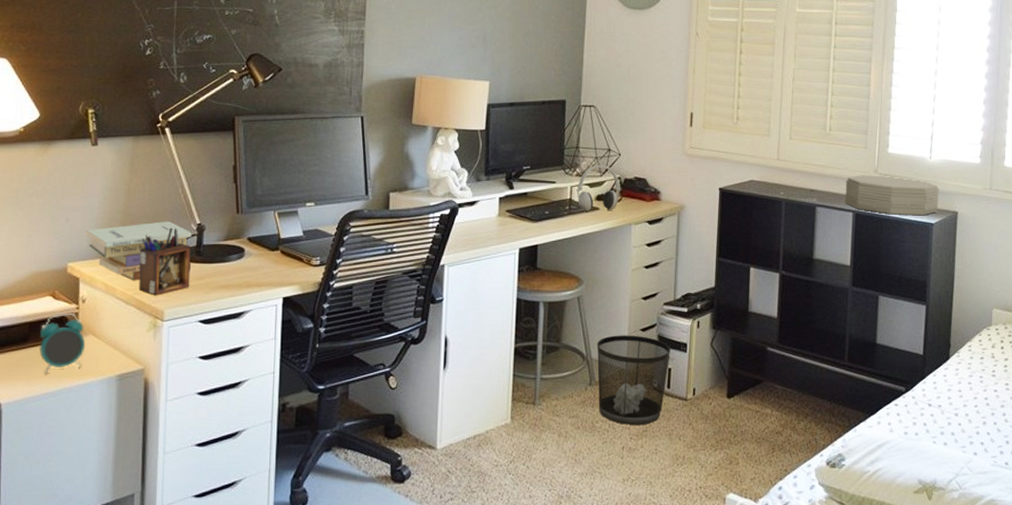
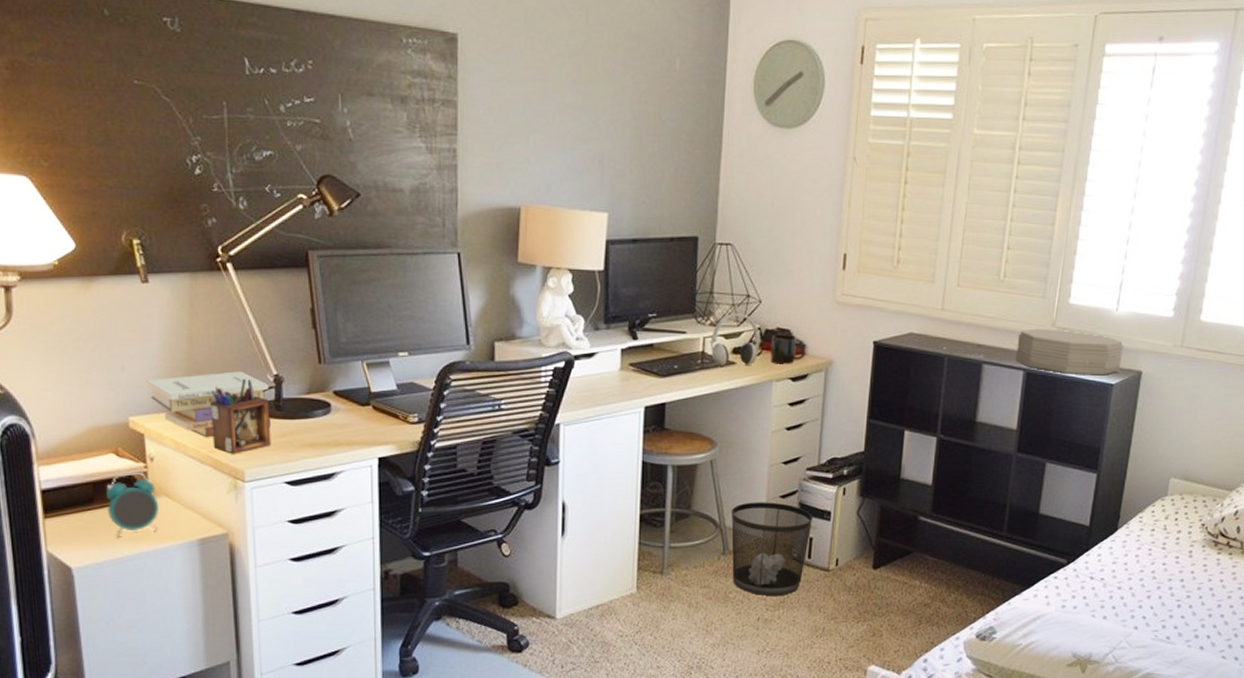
mug: none [629,182,660,209] -> present [770,334,806,364]

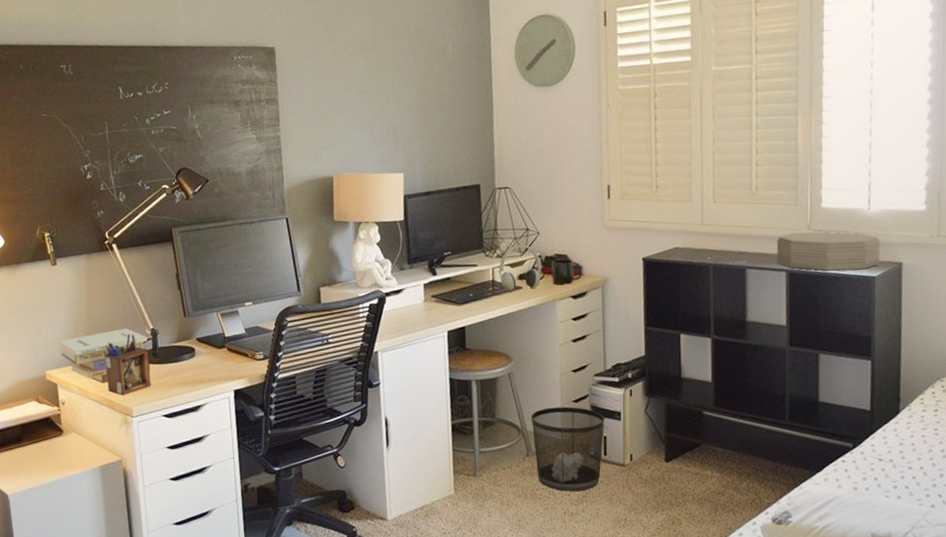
alarm clock: present [105,473,160,537] -> none [30,415,70,468]

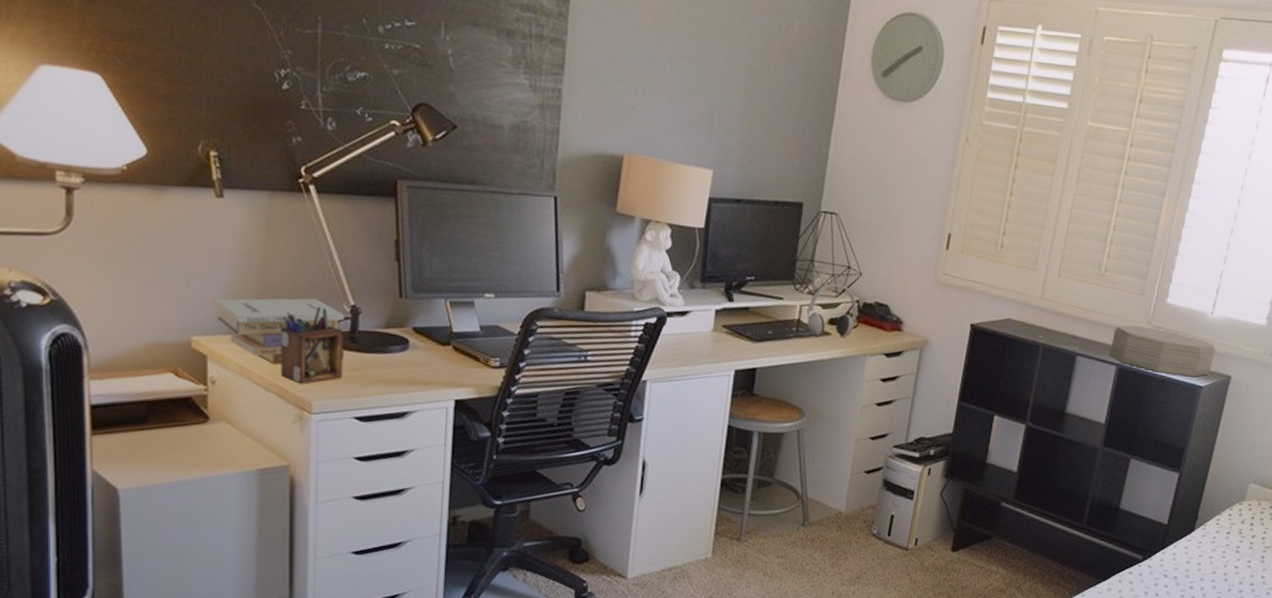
waste bin: present [530,406,605,491] -> none [810,475,896,571]
mug: present [551,259,583,285] -> none [866,308,903,340]

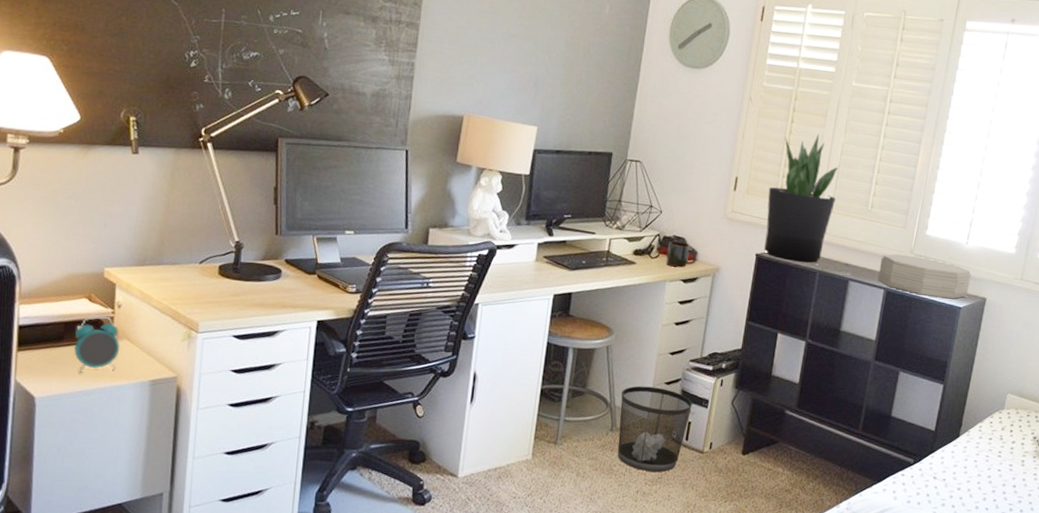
alarm clock: none [160,394,218,461] -> present [73,316,120,373]
books: present [213,298,345,365] -> none [123,235,230,292]
desk organizer: present [280,306,344,385] -> none [174,242,229,308]
headphones: present [806,283,859,337] -> none [615,220,660,266]
waste bin: none [810,475,896,571] -> present [617,386,692,472]
mug: none [866,308,903,340] -> present [666,241,697,268]
planter: none [980,183,1069,335] -> present [764,134,839,263]

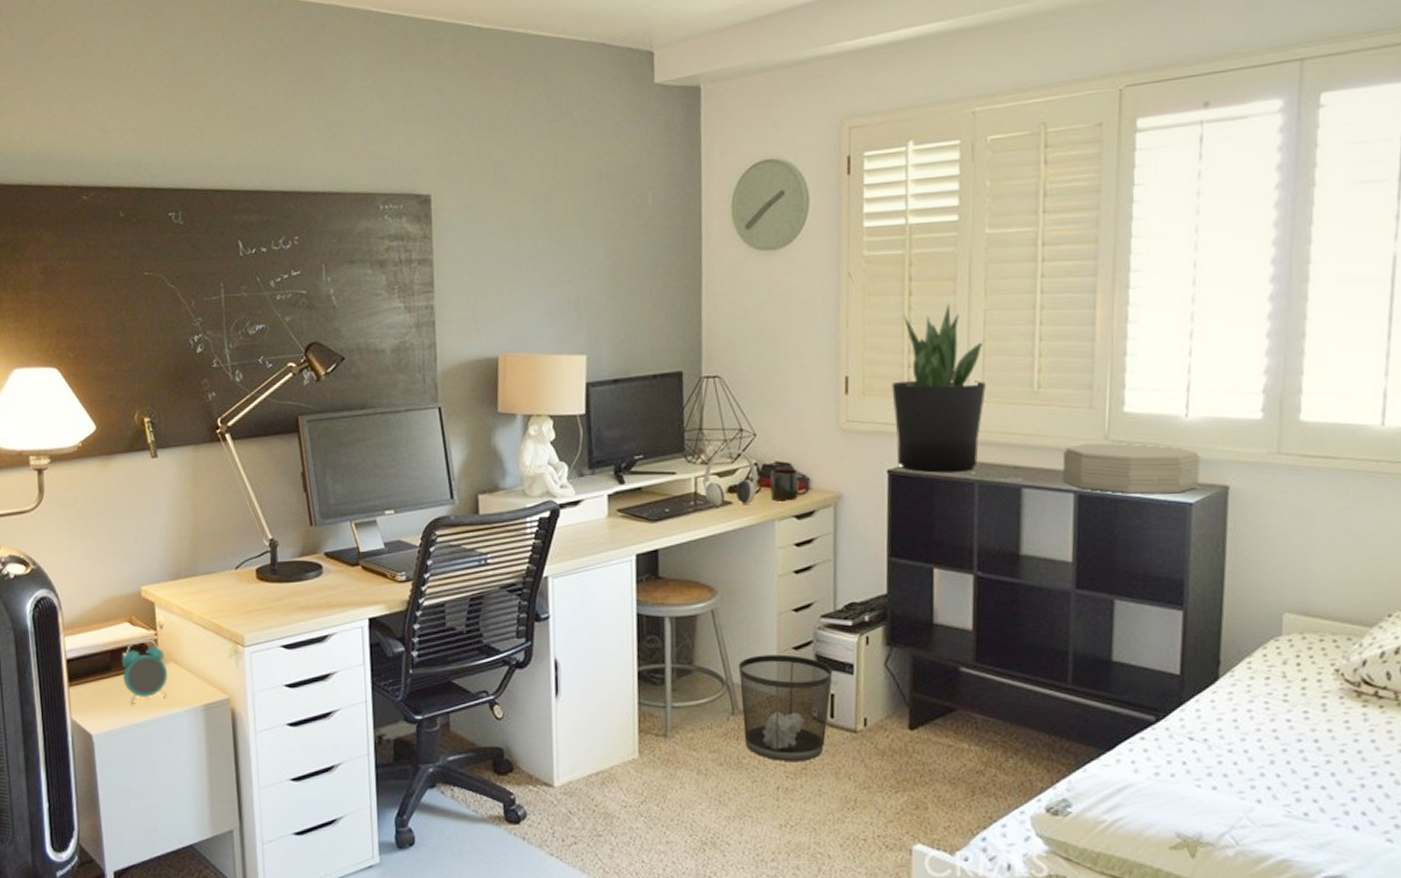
headphones: none [615,220,660,266] -> present [702,449,759,507]

